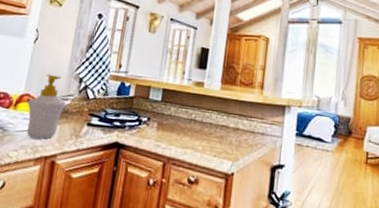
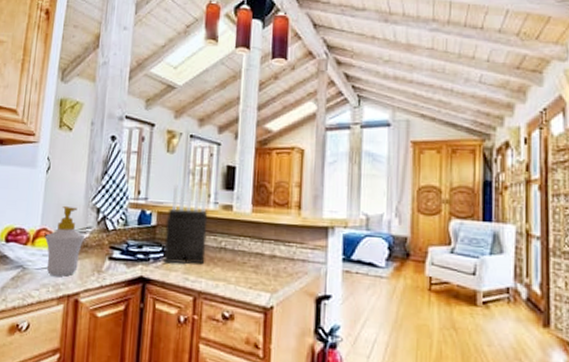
knife block: none [138,61,182,134] -> present [163,184,208,265]

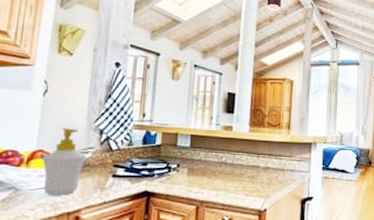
knife block: present [163,184,208,265] -> none [167,108,210,178]

